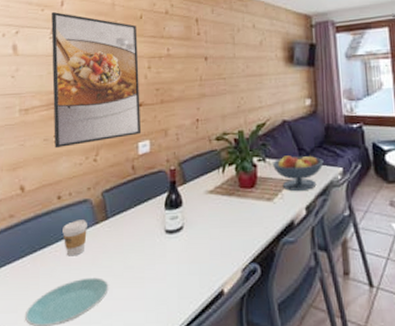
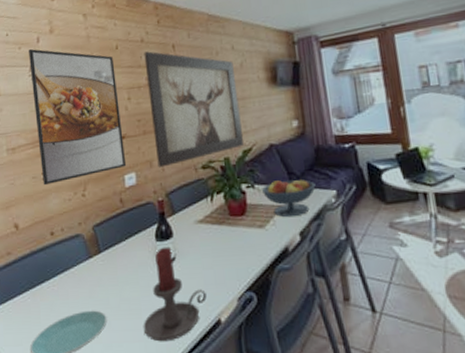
coffee cup: present [63,219,87,256] -> none [58,254,82,291]
candle holder: none [145,215,211,312] -> present [143,247,207,342]
wall art: none [167,23,259,137] -> present [144,51,245,168]

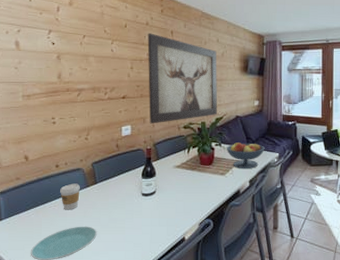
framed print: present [29,48,127,186] -> none [49,15,125,128]
coffee cup: none [58,254,82,291] -> present [60,183,80,210]
candle holder: present [143,247,207,342] -> none [125,183,176,251]

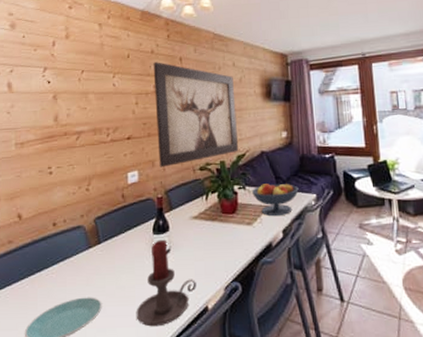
coffee cup: present [60,183,80,210] -> none [58,244,81,278]
candle holder: none [125,183,176,251] -> present [136,239,196,327]

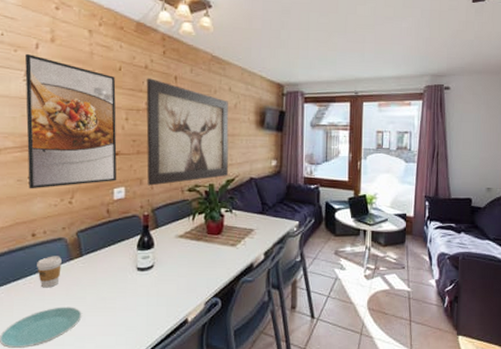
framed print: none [44,51,130,179] -> present [25,53,117,189]
coffee cup: none [58,244,81,278] -> present [37,256,62,288]
candle holder: present [136,239,196,327] -> none [116,255,178,336]
fruit bowl: present [252,183,299,216] -> none [238,208,283,239]

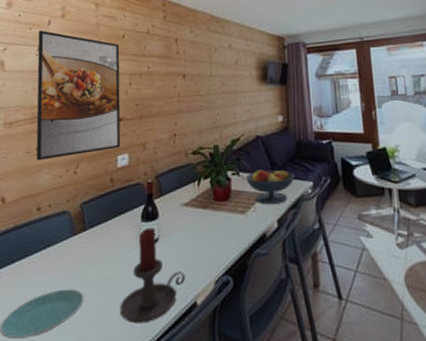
coffee cup: present [37,256,62,288] -> none [41,231,65,268]
candle holder: none [116,255,178,336] -> present [119,227,185,324]
wall art: present [146,78,229,186] -> none [148,42,234,151]
fruit bowl: none [238,208,283,239] -> present [246,169,295,204]

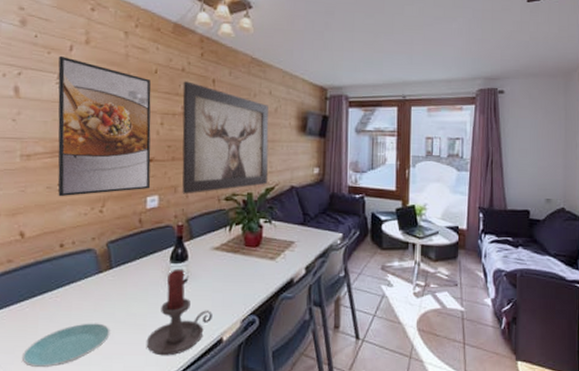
wall art: none [148,42,234,151] -> present [182,81,269,194]
fruit bowl: present [246,169,295,204] -> none [278,219,326,252]

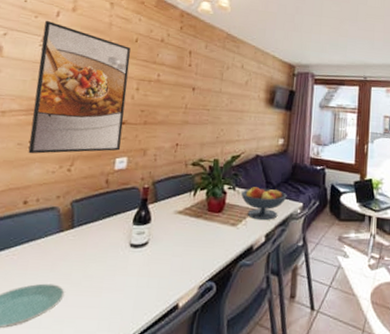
candle holder: present [146,269,212,356] -> none [100,231,170,321]
wall art: present [182,81,269,194] -> none [151,51,240,158]
fruit bowl: none [278,219,326,252] -> present [241,187,287,220]

